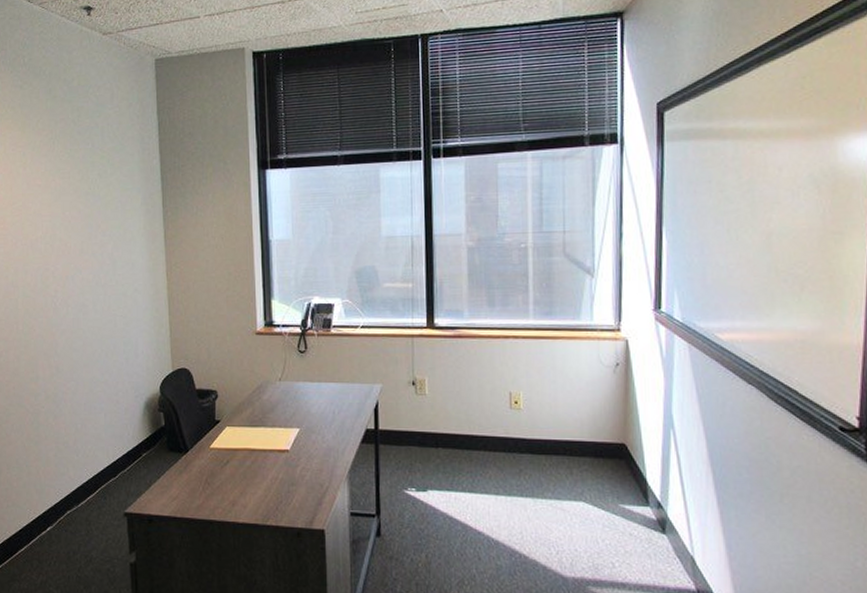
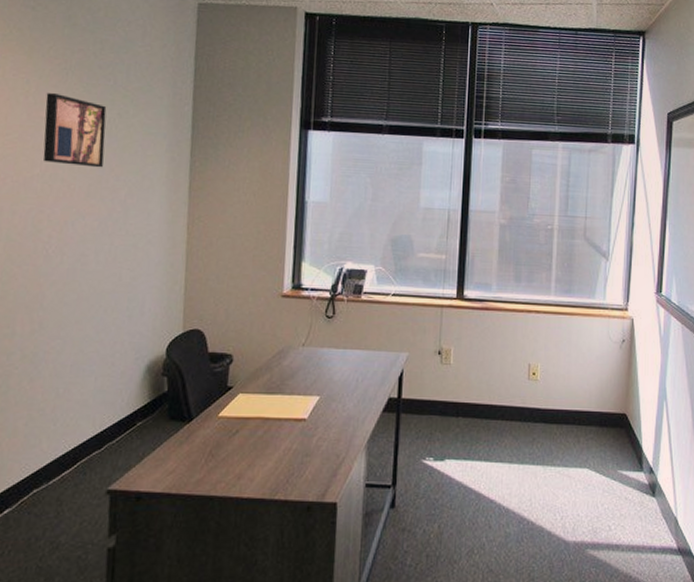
wall art: none [39,162,91,226] -> present [43,93,107,168]

